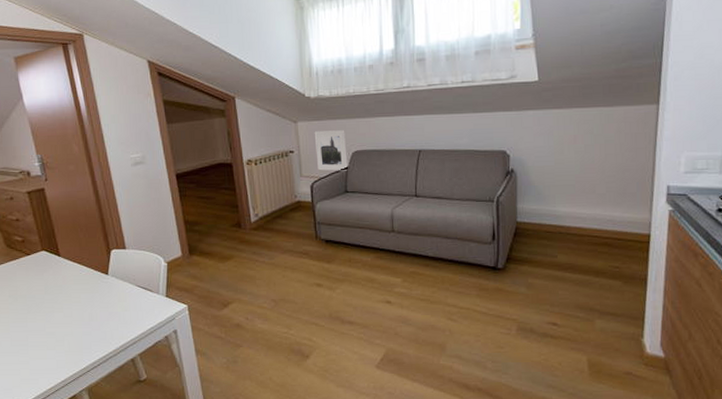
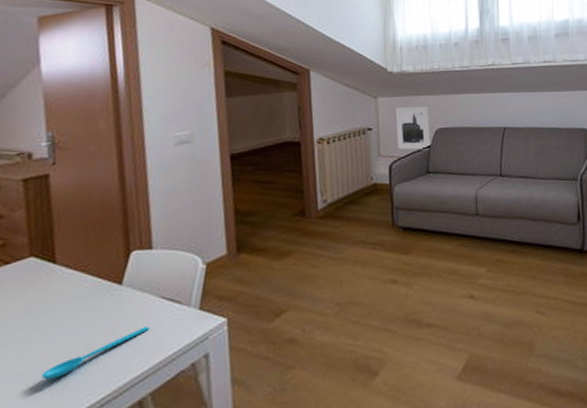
spoon: none [64,307,132,338] -> present [41,326,149,380]

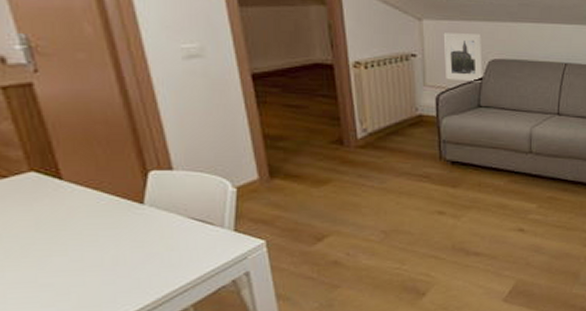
spoon: present [41,326,149,380] -> none [70,245,181,291]

